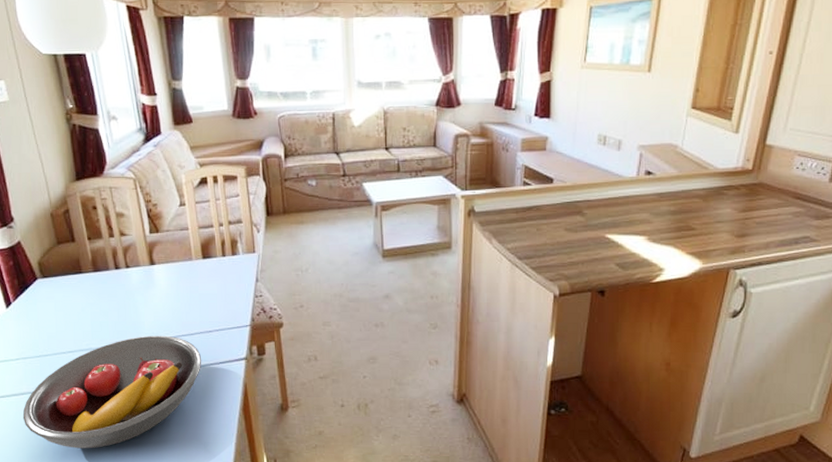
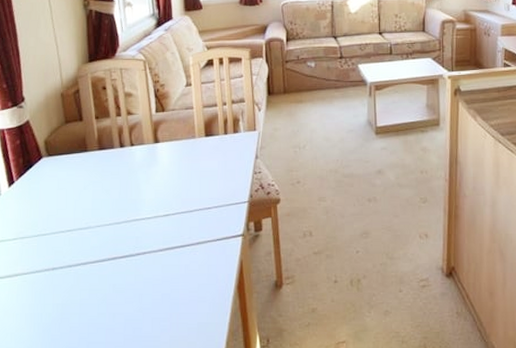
fruit bowl: present [22,335,202,449] -> none [14,212,200,332]

